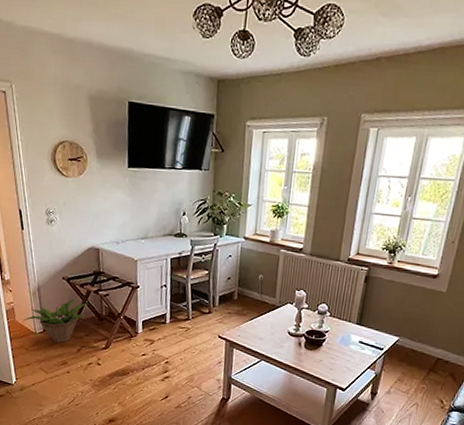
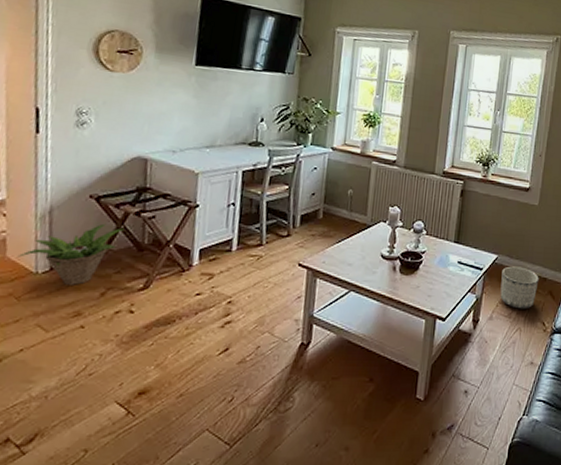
planter: none [399,348,441,387] -> present [500,266,539,309]

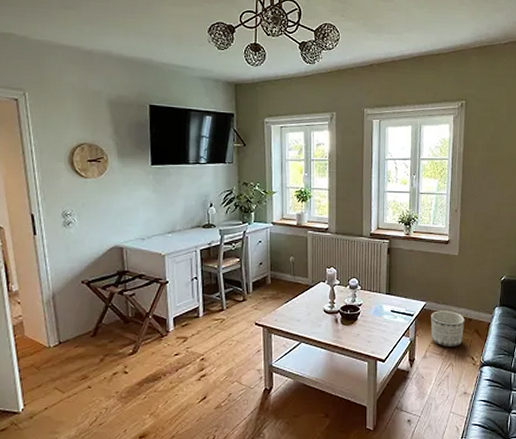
decorative plant: present [17,223,123,285] -> none [33,303,111,355]

